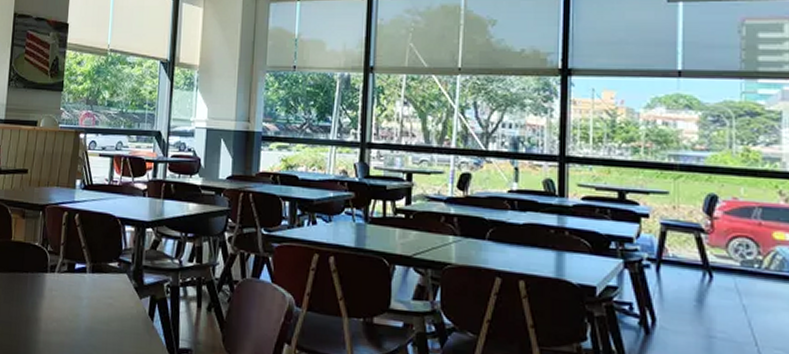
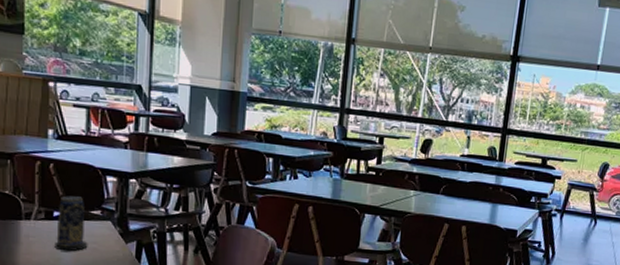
candle: none [74,247,105,307] -> present [55,196,88,252]

